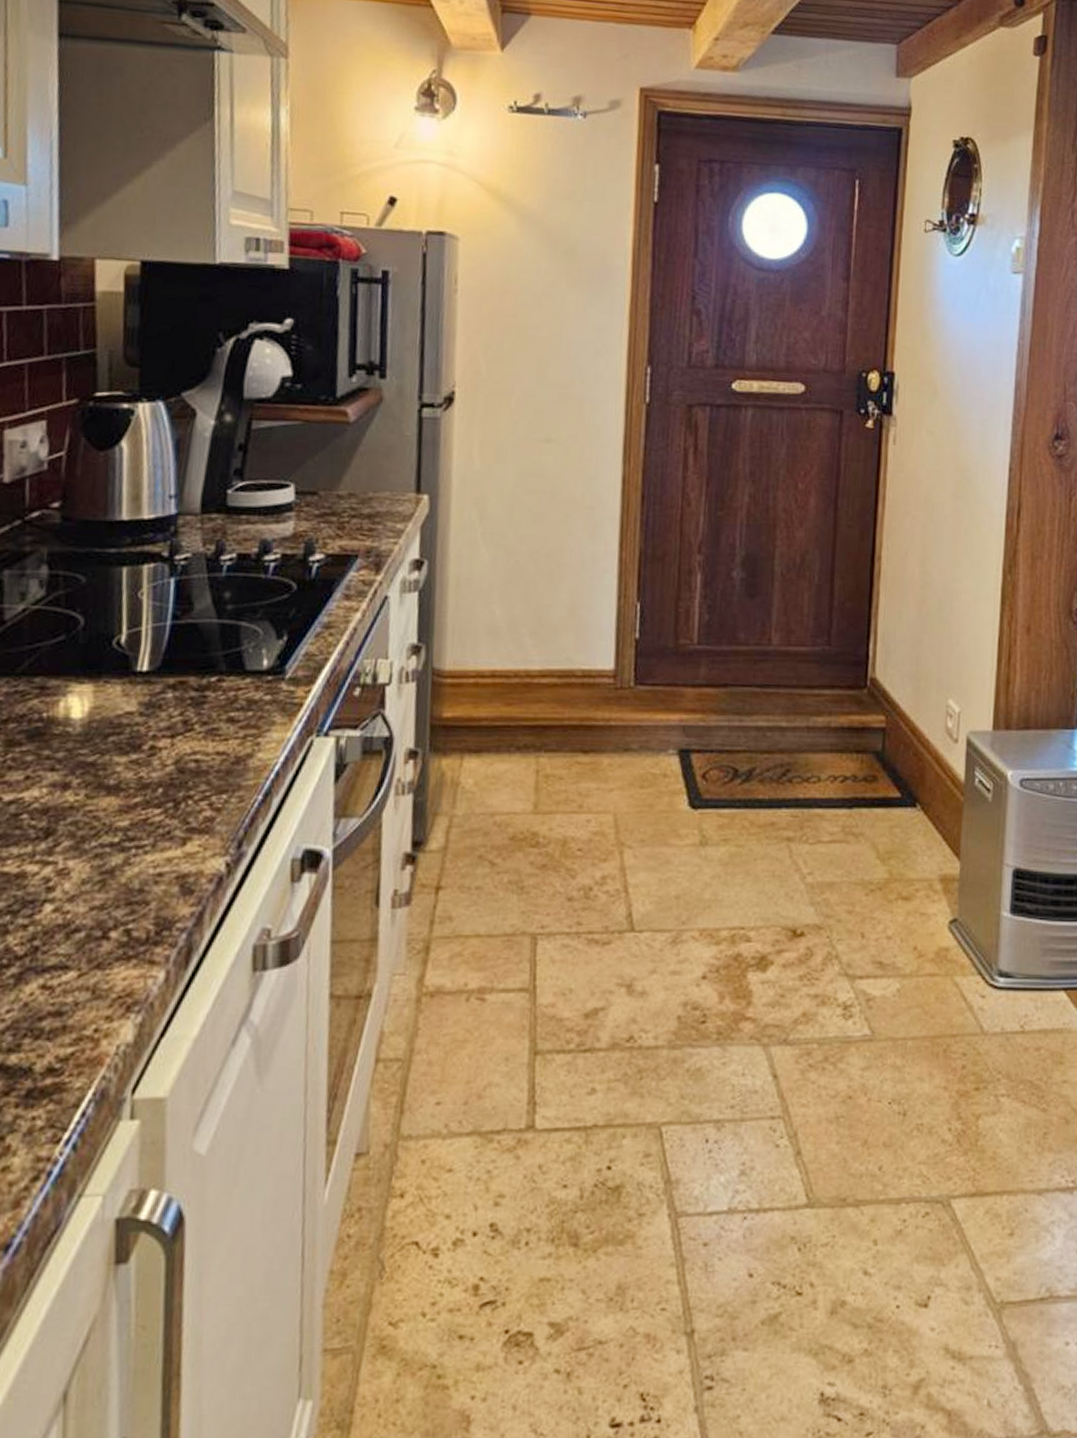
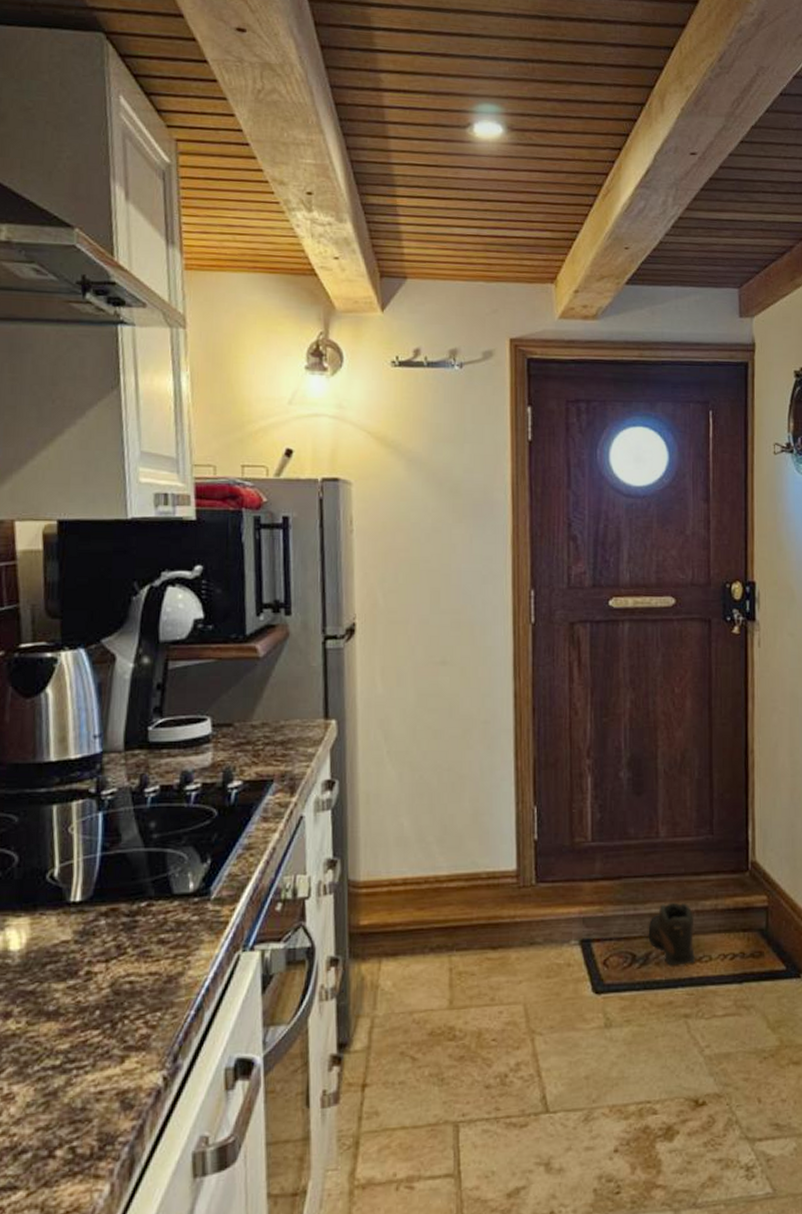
boot: none [753,716,803,785] -> present [648,902,695,966]

